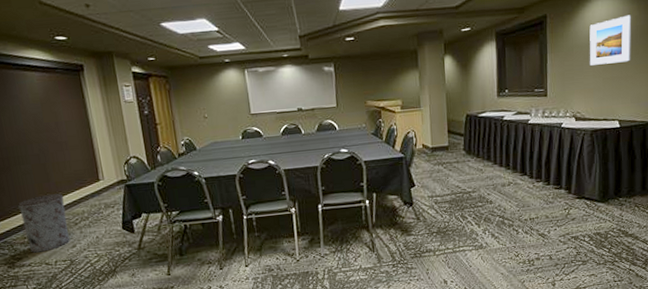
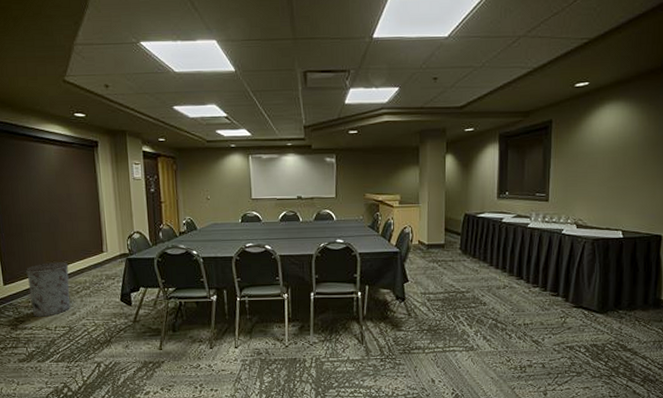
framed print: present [589,15,632,66] -> none [594,125,641,173]

